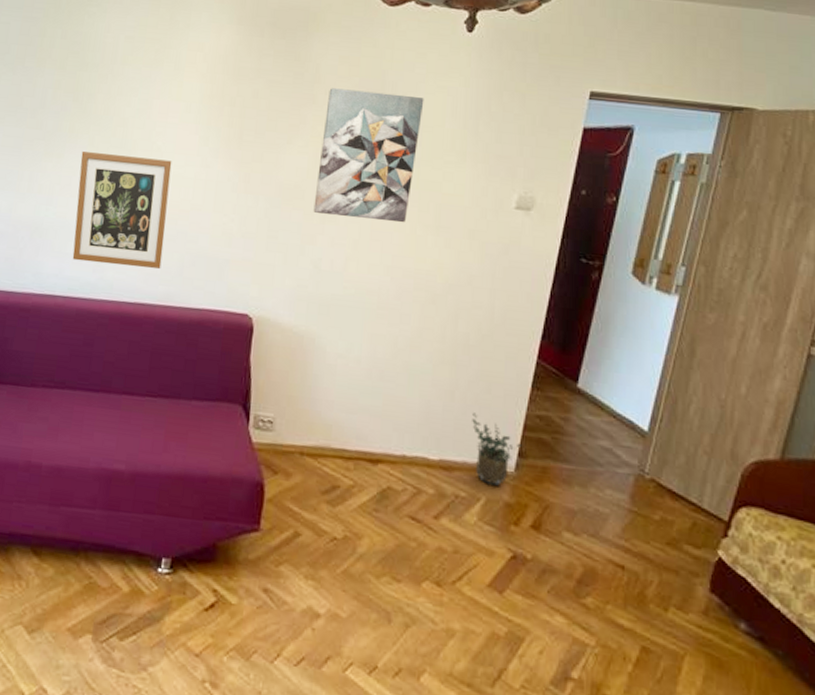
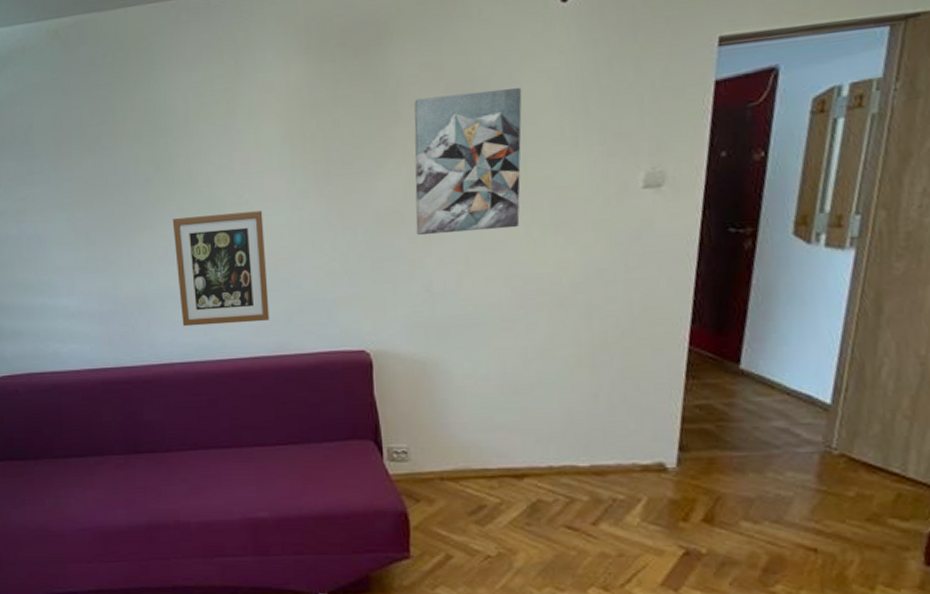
potted plant: present [472,412,523,486] -> none [621,412,683,484]

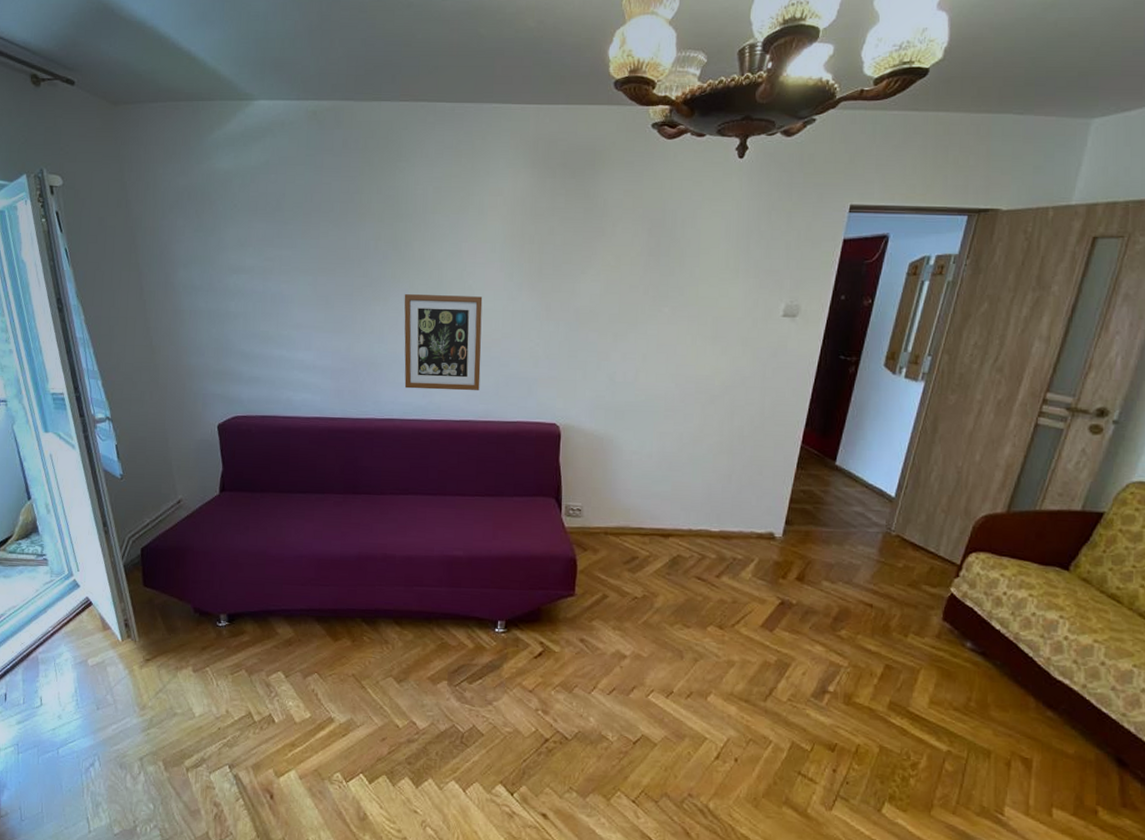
wall art: present [414,88,522,236] -> none [607,220,701,336]

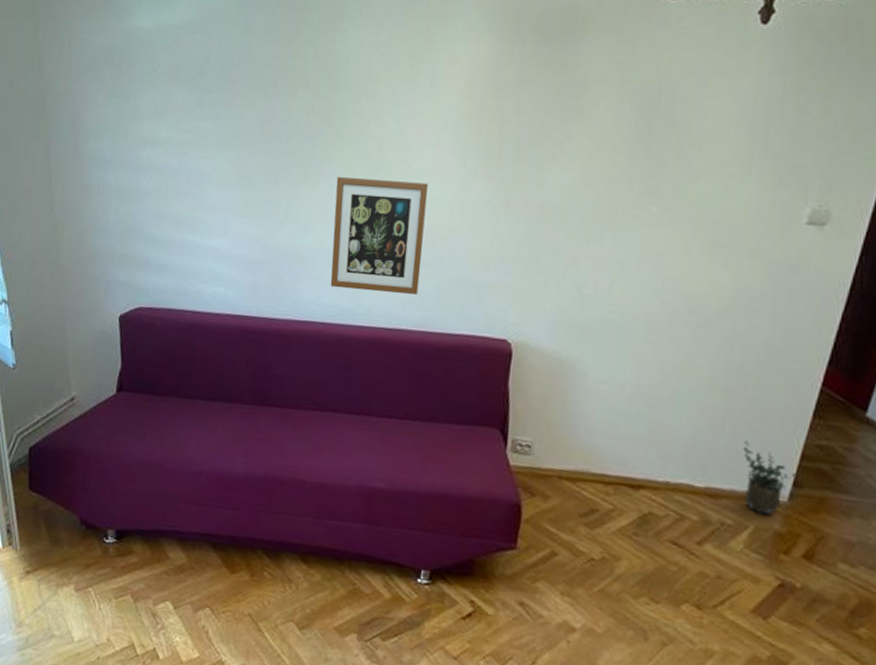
potted plant: none [747,491,790,548] -> present [743,441,799,515]

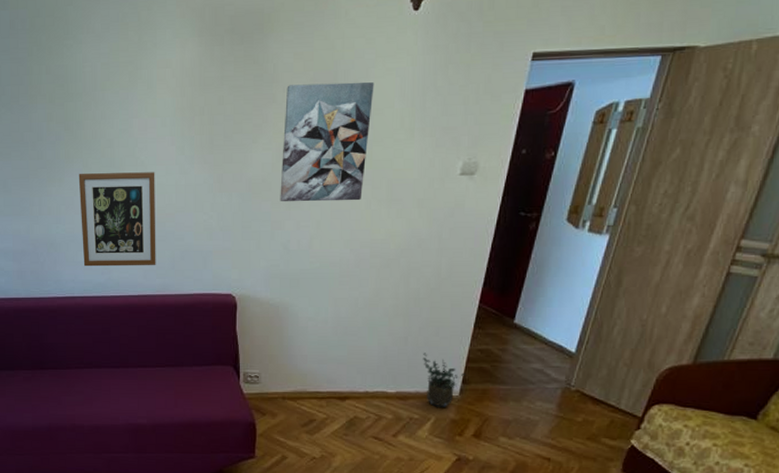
wall art: none [577,97,707,243] -> present [280,82,374,202]

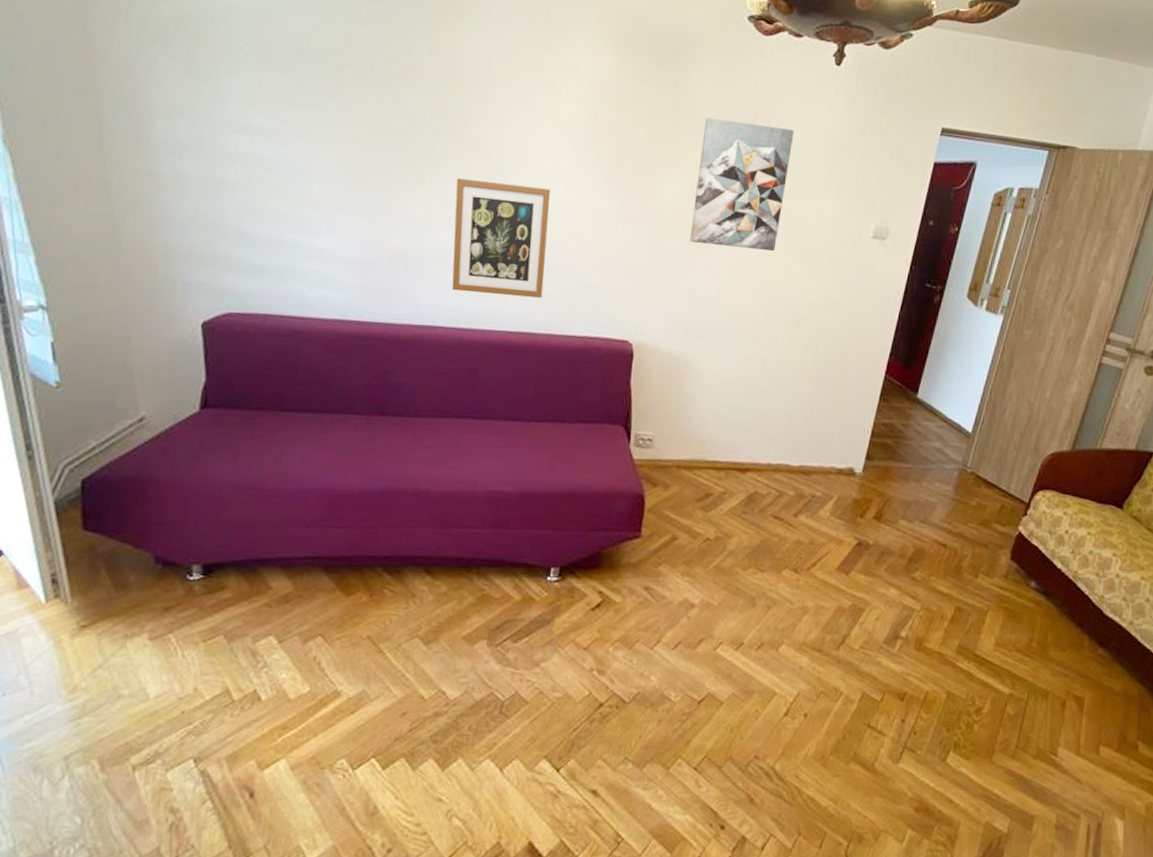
potted plant: present [423,352,467,407] -> none [828,423,870,485]

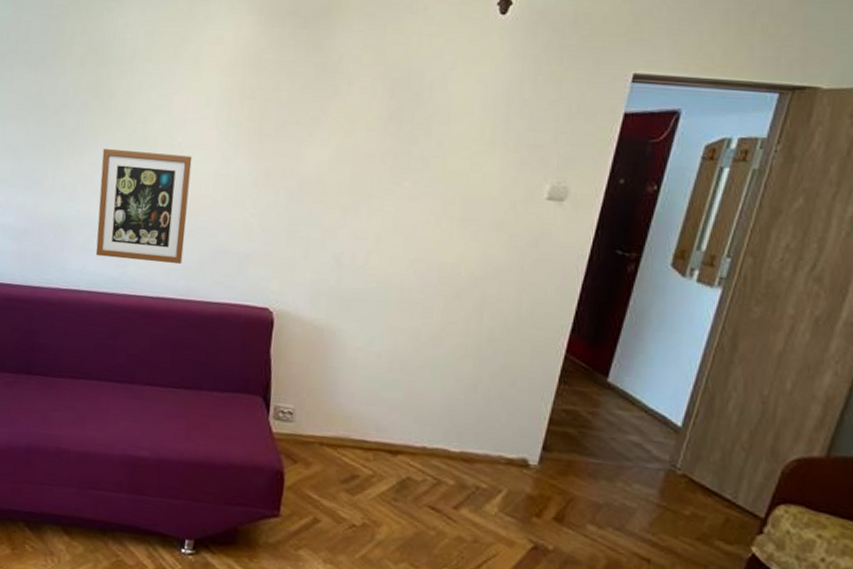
wall art: present [690,117,795,252] -> none [335,78,453,216]

